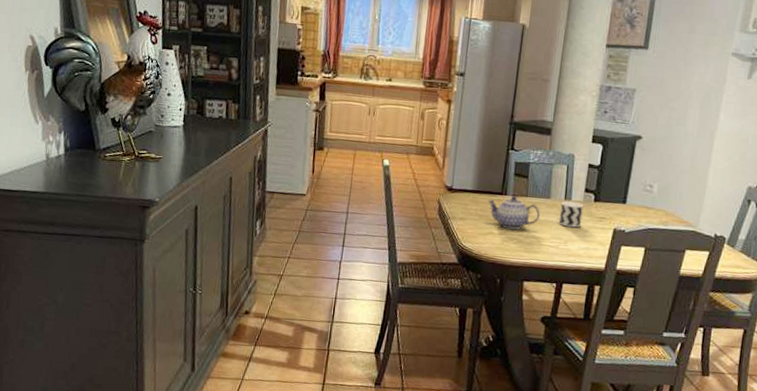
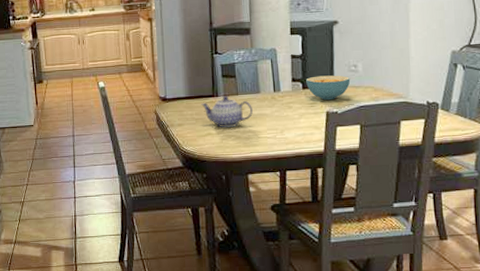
cup: present [558,201,584,228] -> none [271,93,294,117]
cereal bowl: none [599,190,644,218] -> present [306,75,351,101]

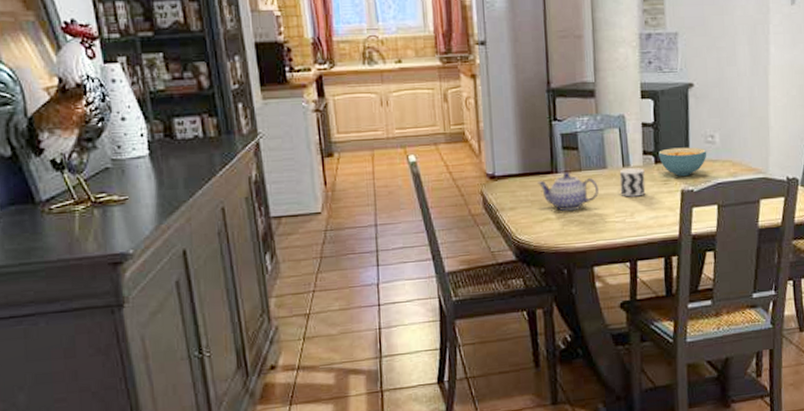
cup: none [271,93,294,117] -> present [619,168,646,197]

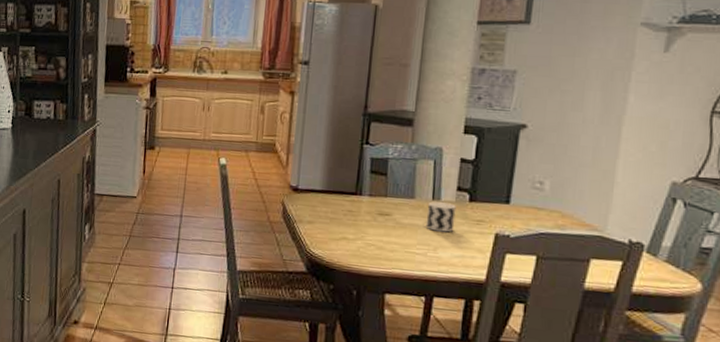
teapot: present [538,172,599,212] -> none [340,195,403,235]
cereal bowl: present [658,147,707,177] -> none [475,188,533,220]

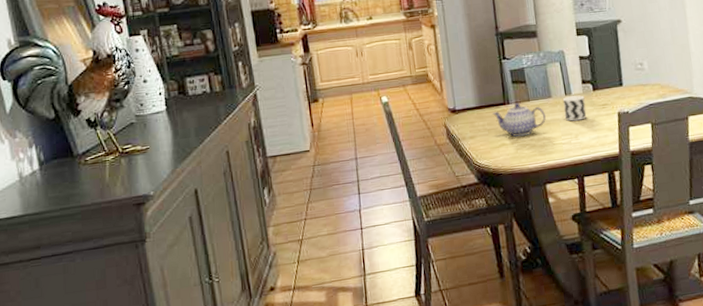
teapot: none [340,195,403,235] -> present [492,102,546,137]

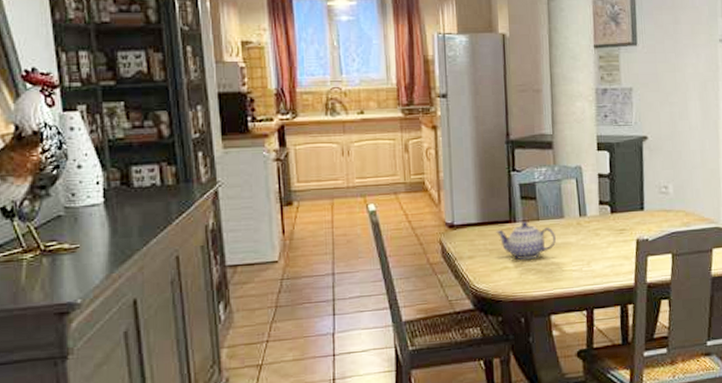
cup: present [562,95,587,121] -> none [576,217,602,246]

